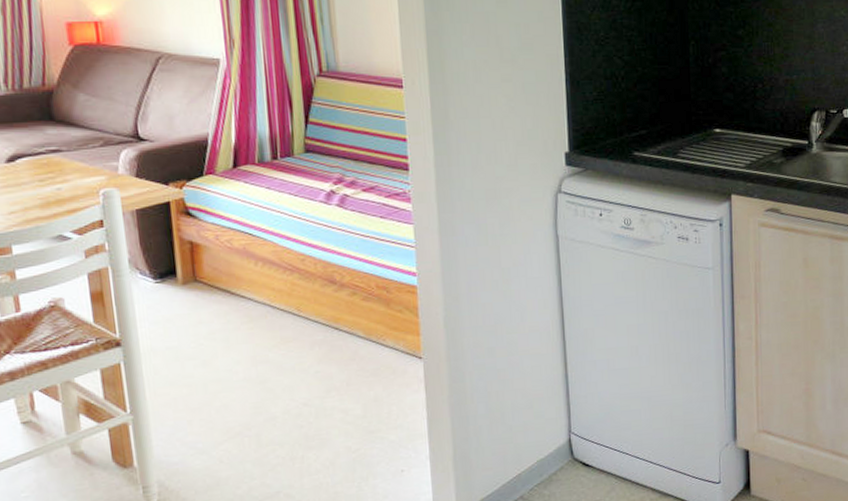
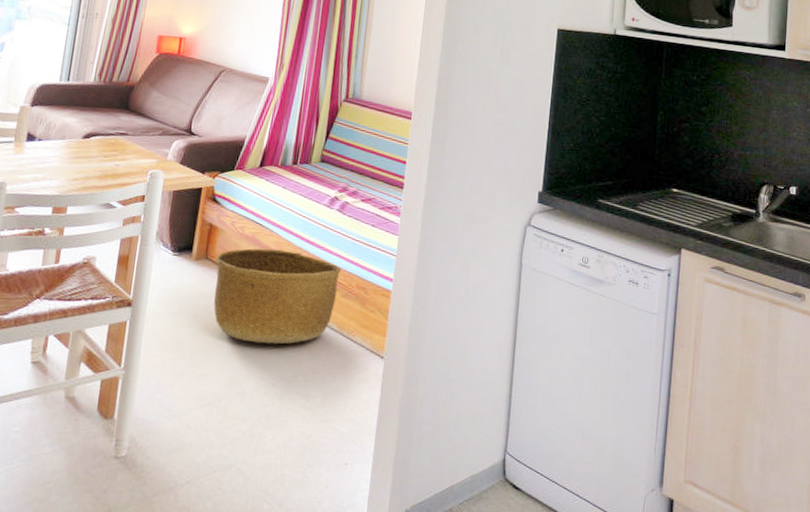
basket: none [206,258,356,364] -> present [213,248,342,344]

